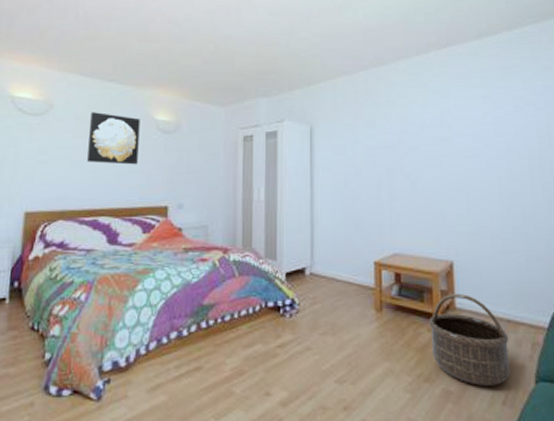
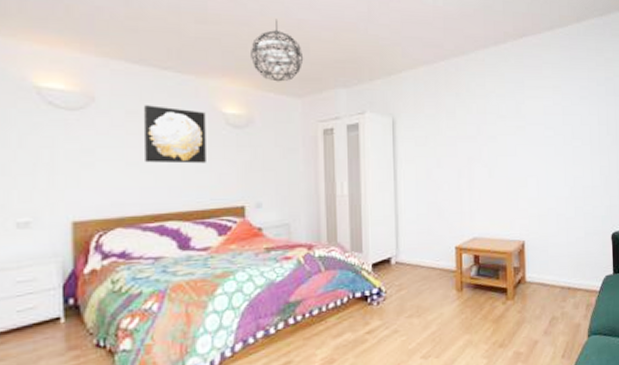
pendant light: none [182,36,229,92] -> present [251,18,304,82]
basket: present [428,294,510,386] -> none [503,269,569,345]

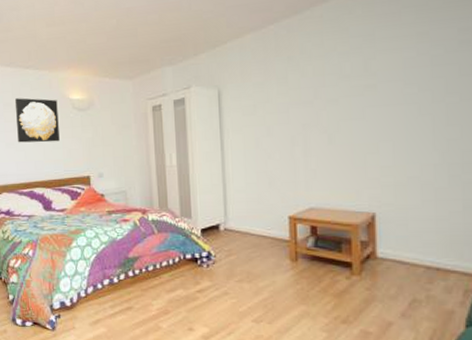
pendant light: present [251,18,304,82] -> none [89,11,133,68]

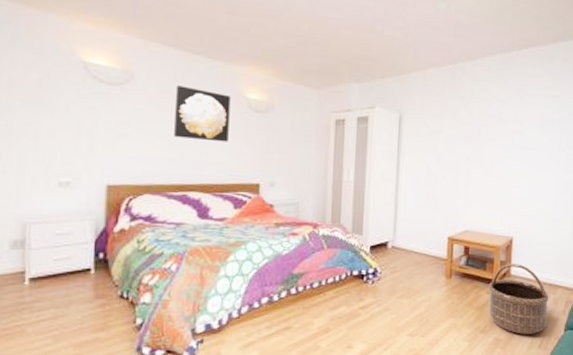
basket: none [347,244,437,328] -> present [488,264,549,334]

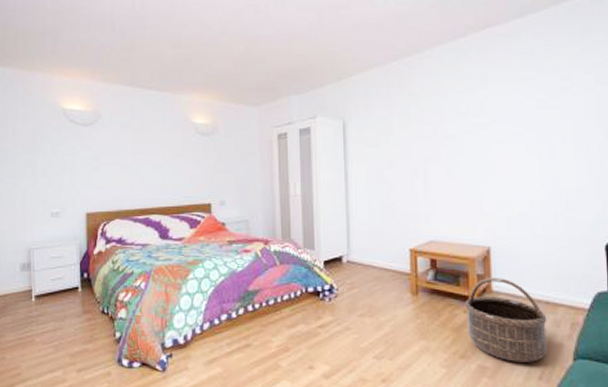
wall art: present [174,85,231,142] -> none [134,119,180,167]

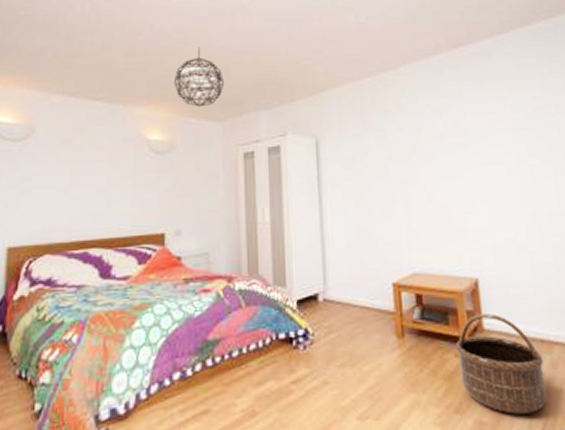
pendant light: none [215,37,260,93] -> present [174,47,225,107]

